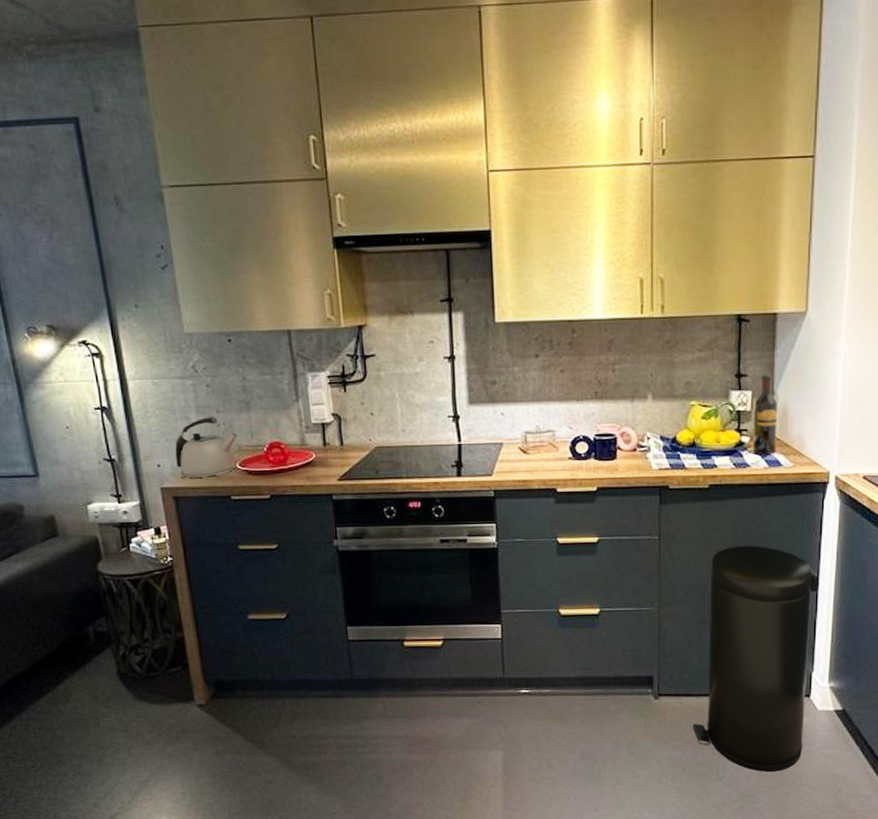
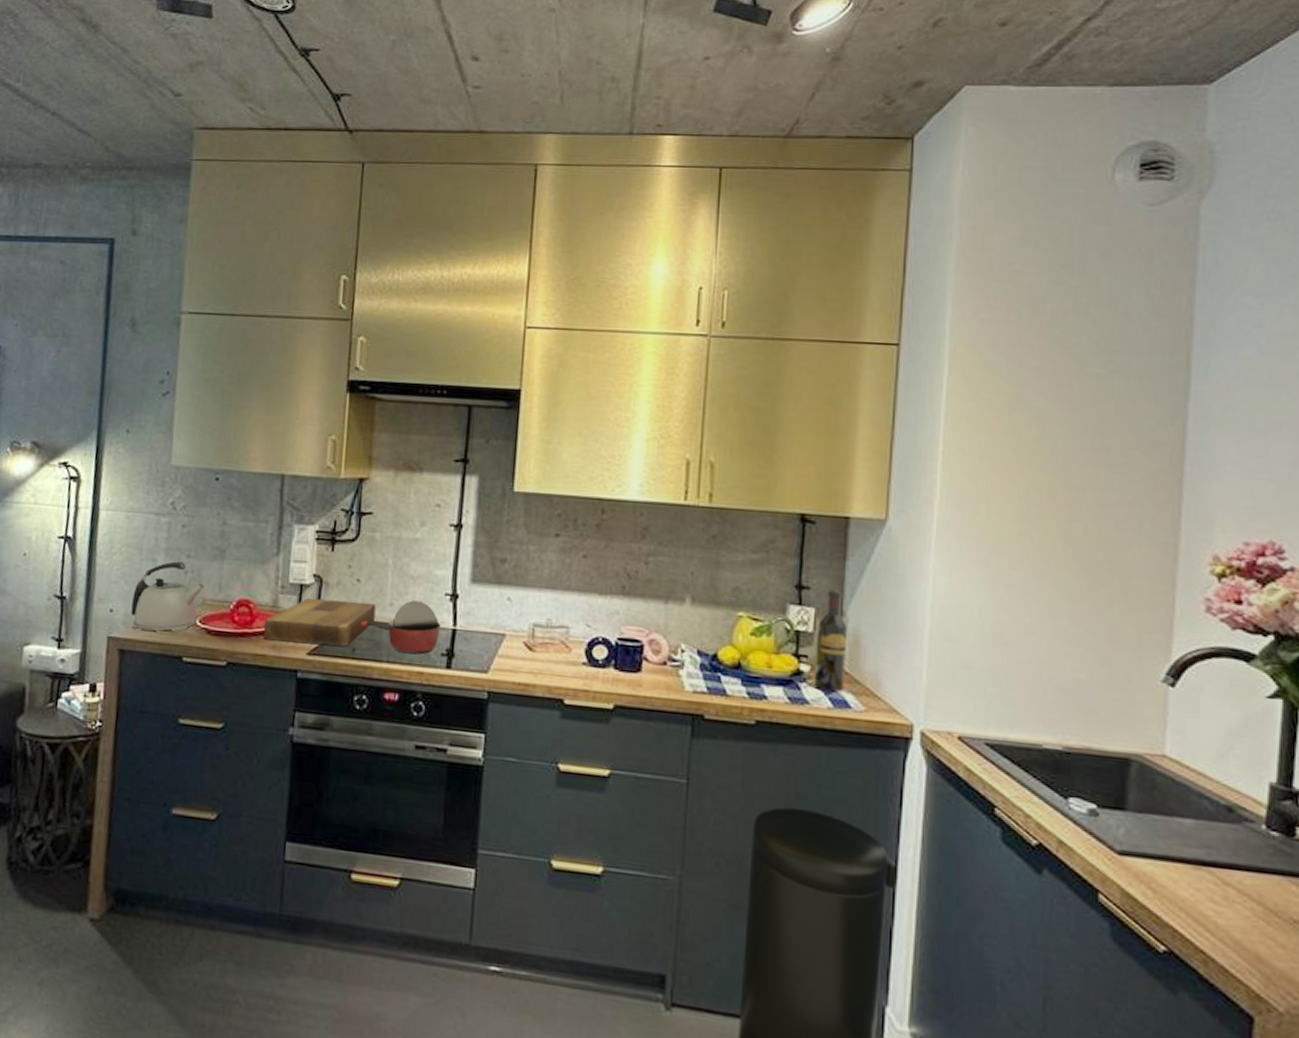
cutting board: none [296,431,391,474] -> present [262,598,376,647]
saucepan: none [380,425,448,469] -> present [361,600,441,655]

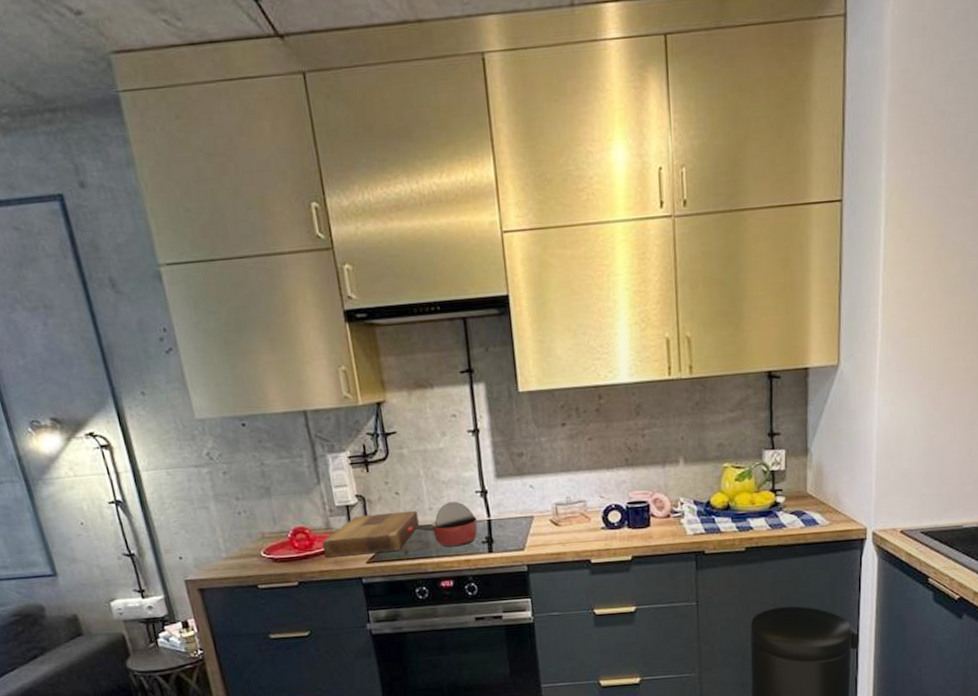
kettle: present [131,561,205,633] -> none [196,505,262,569]
wine bottle: present [813,589,848,693] -> none [788,431,813,515]

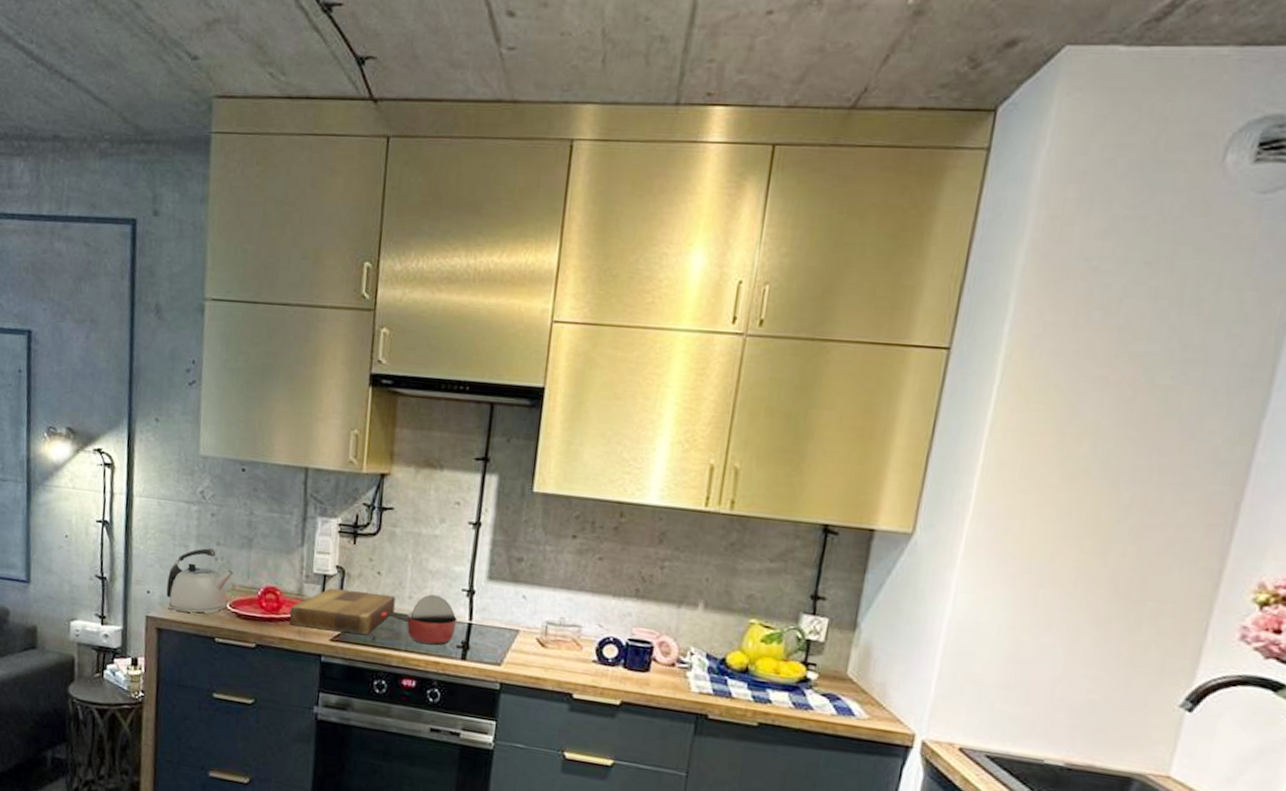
kettle: none [196,505,262,569] -> present [166,548,234,615]

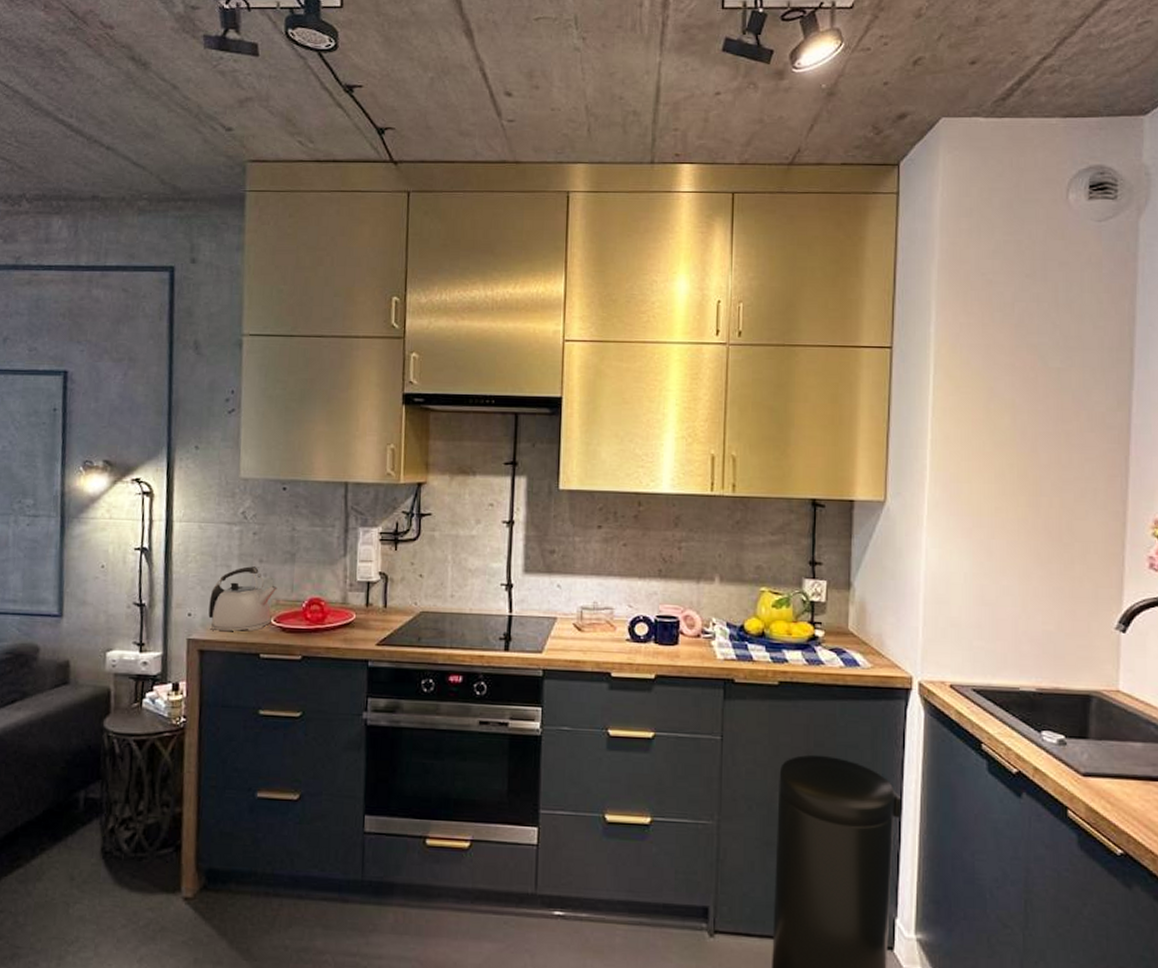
cutting board: present [288,588,396,636] -> none [334,594,438,637]
saucepan: present [381,594,457,645] -> none [425,591,498,640]

